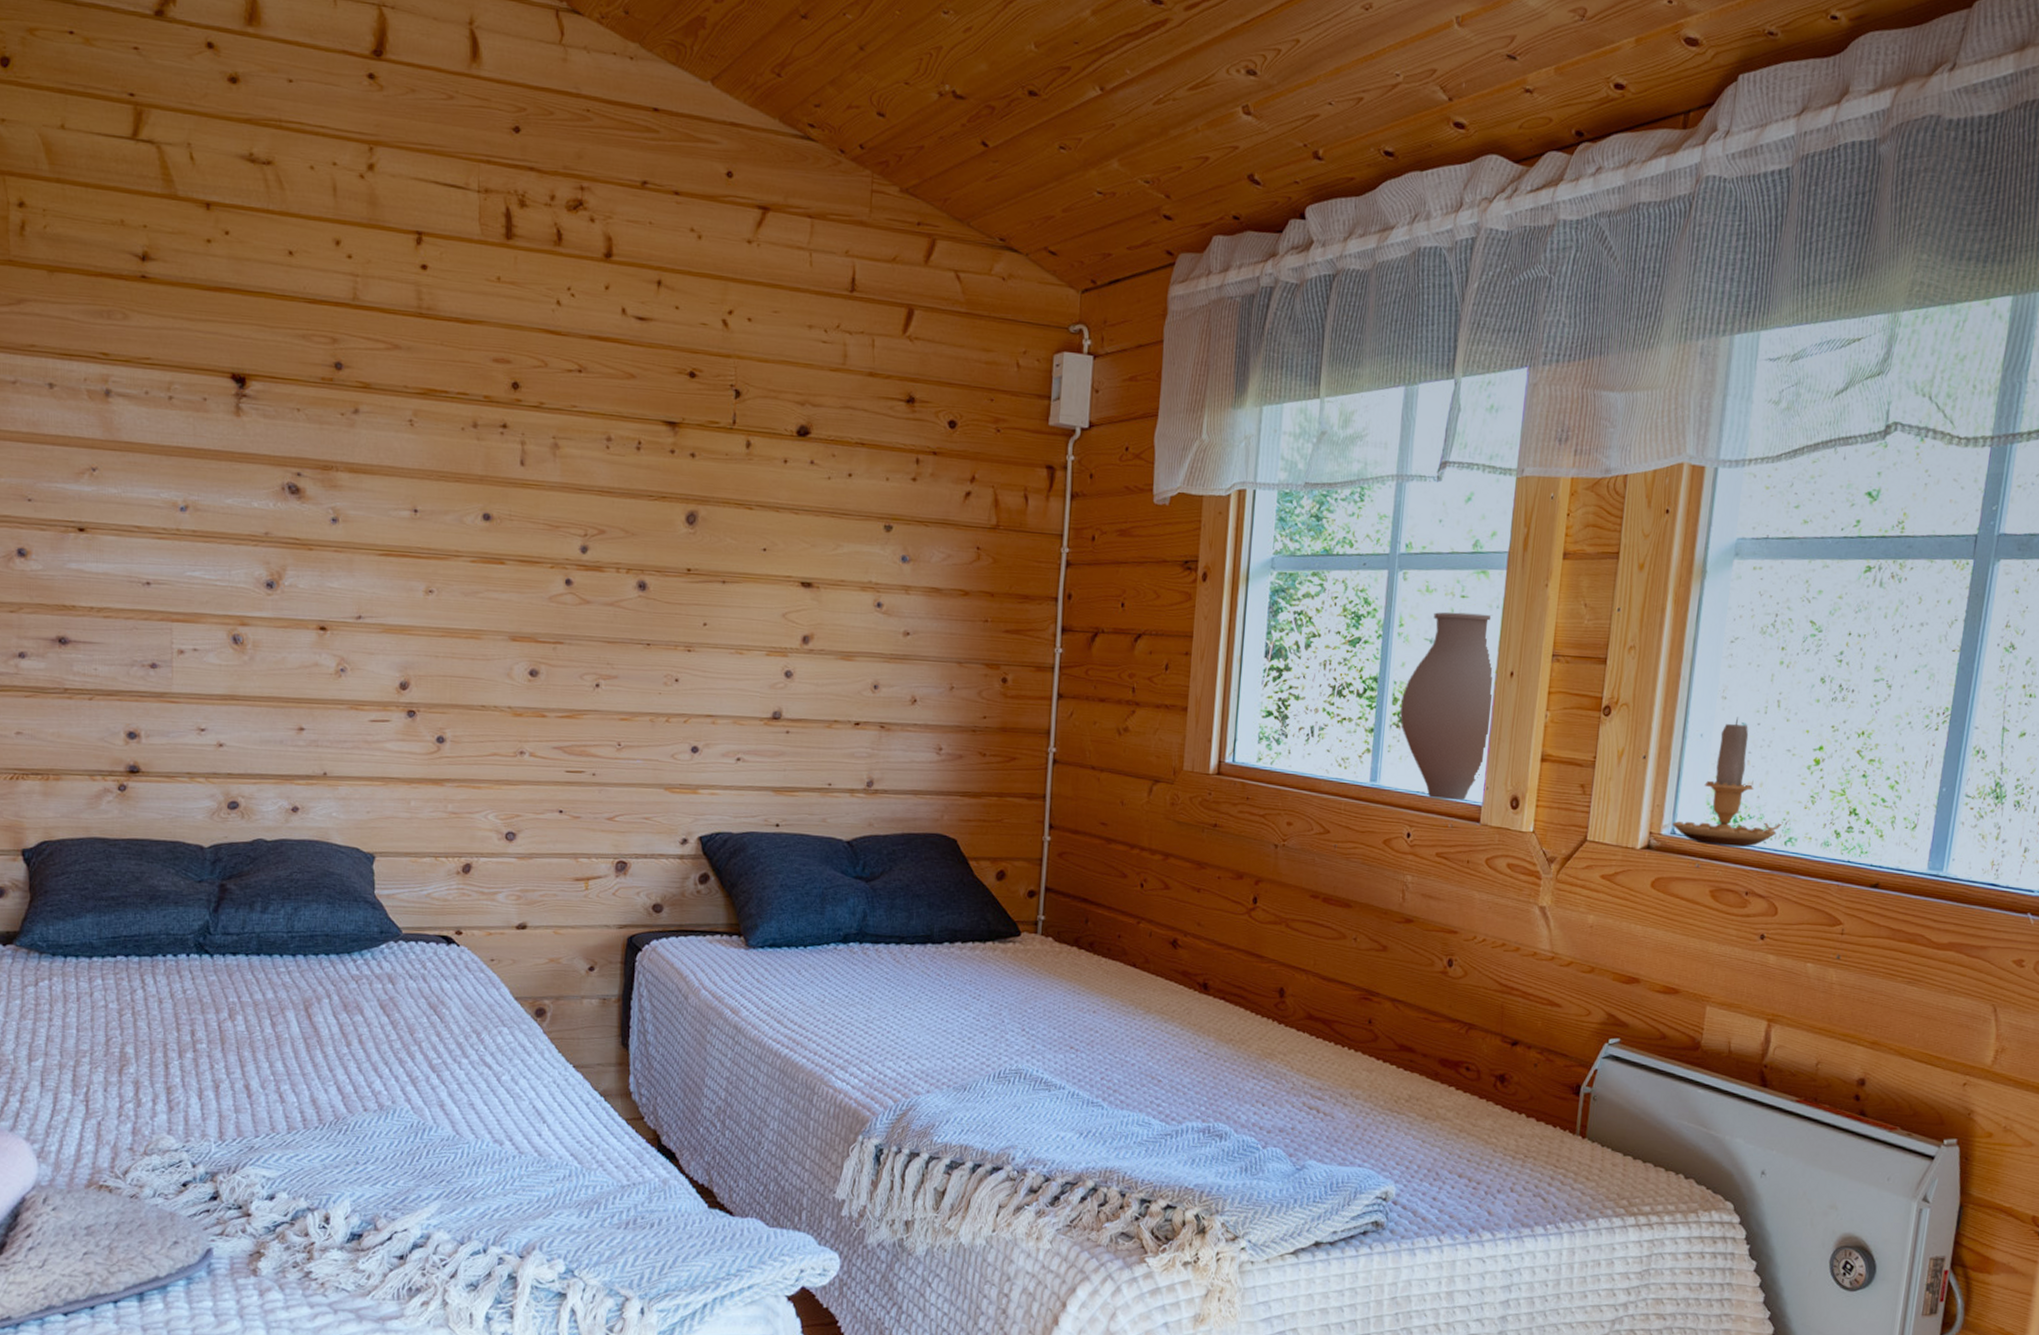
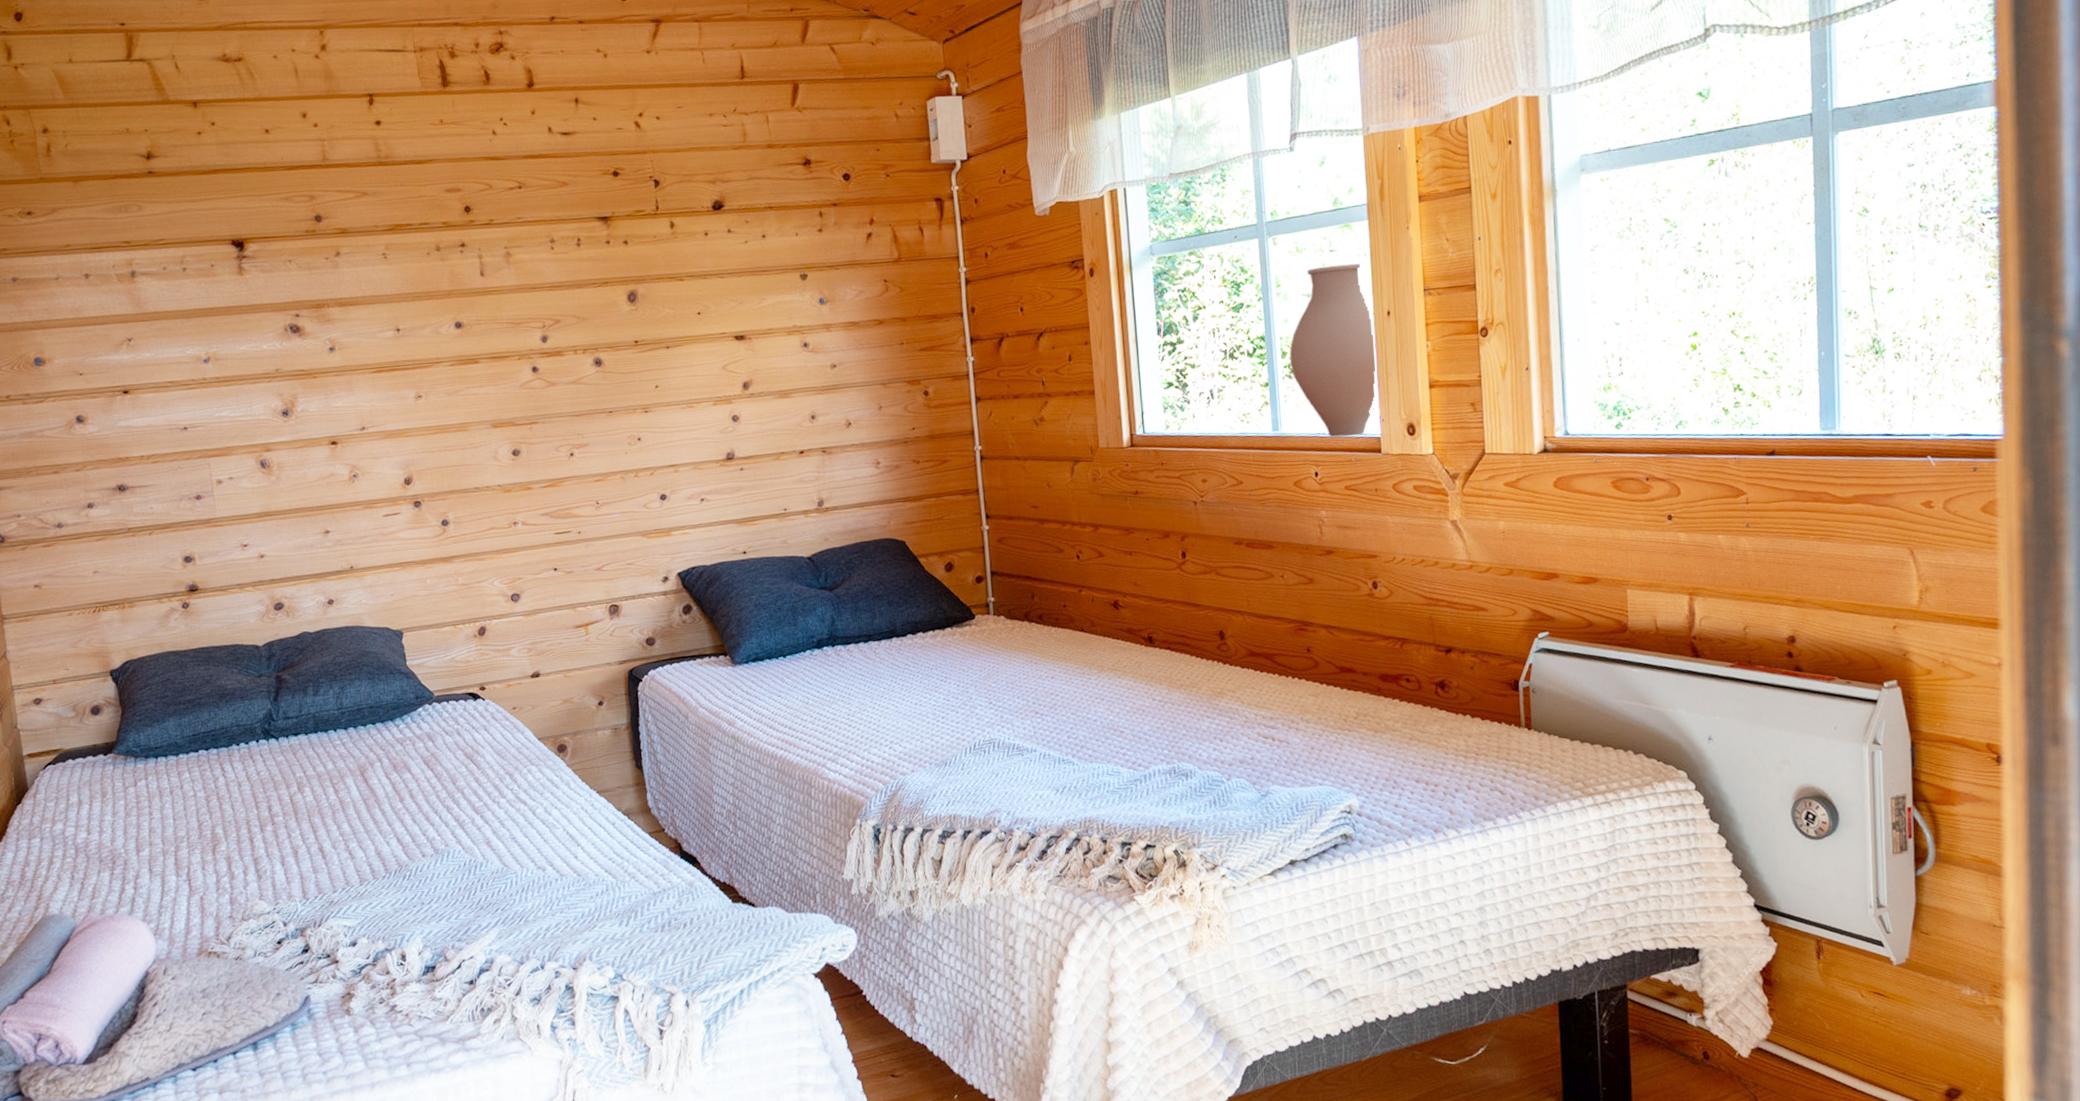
candle: present [1672,717,1783,848] -> none [1565,318,1671,440]

